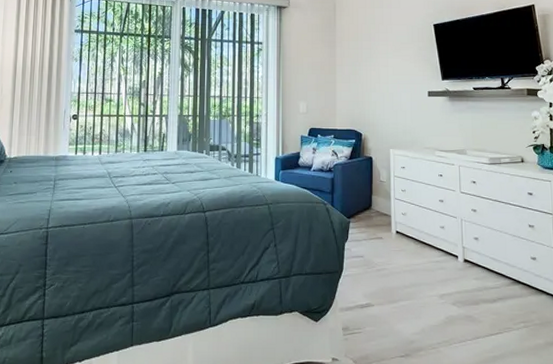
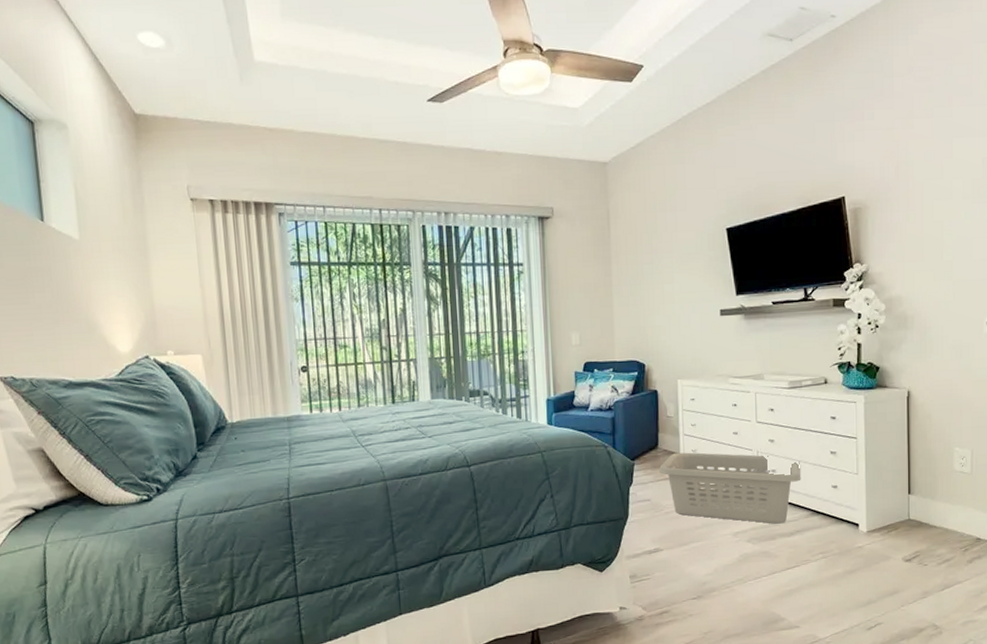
laundry basket: none [372,214,502,290] -> present [659,452,801,524]

